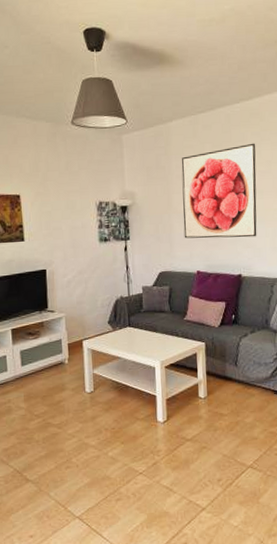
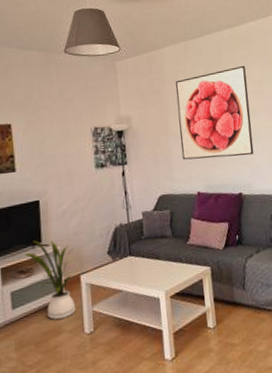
house plant: none [32,306,78,378] -> present [24,240,76,320]

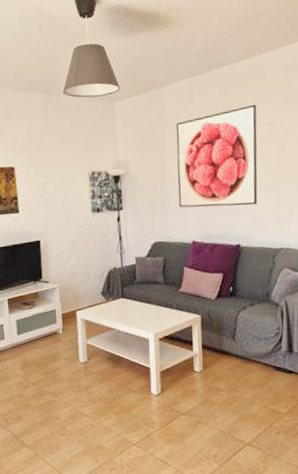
house plant: present [24,240,76,320] -> none [27,277,72,347]

